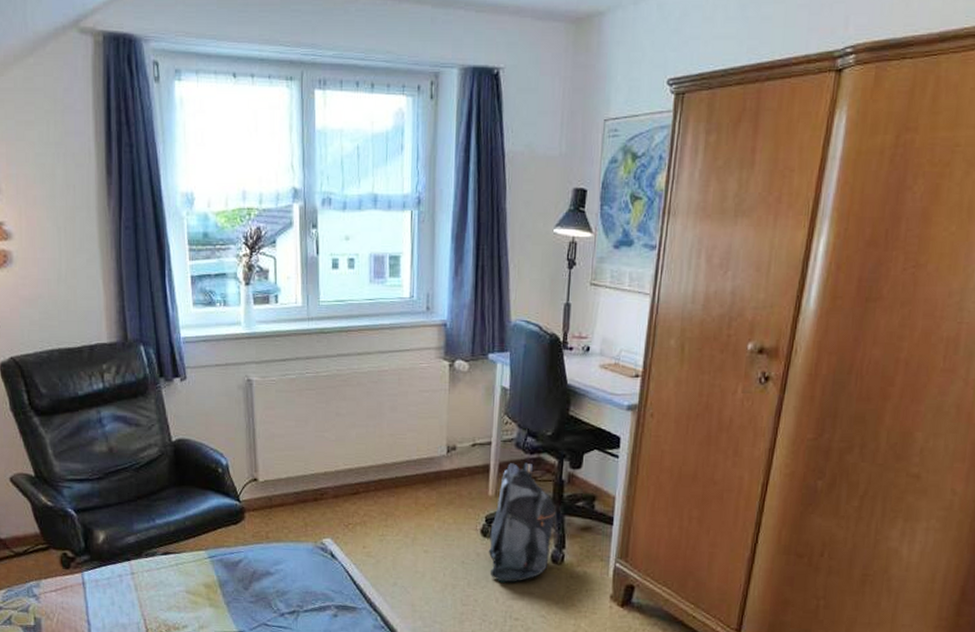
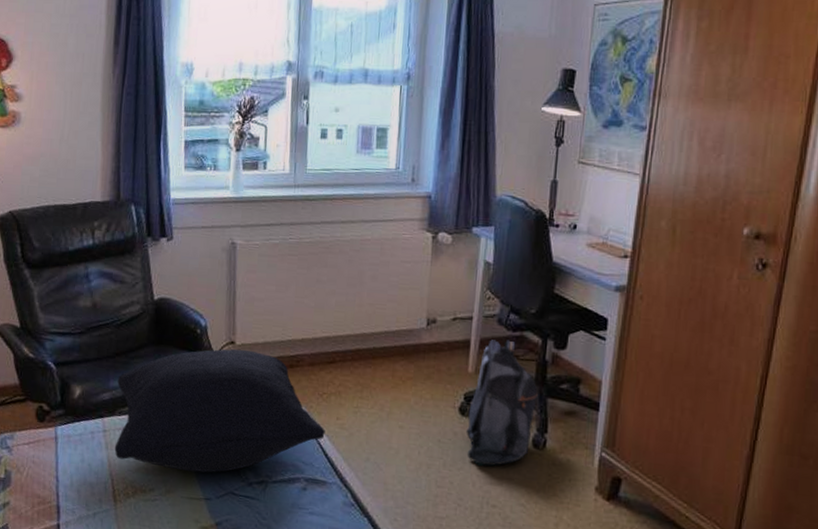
pillow: none [141,485,353,607] -> present [114,349,325,473]

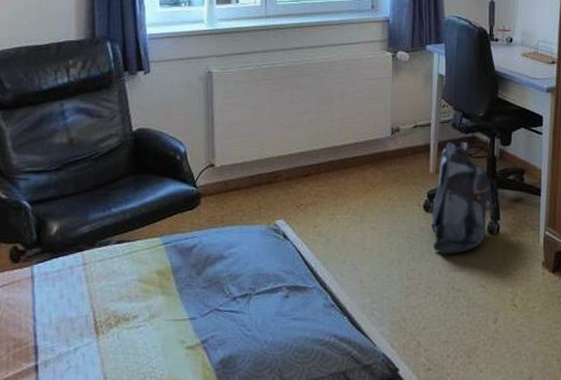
pillow: present [114,349,325,473] -> none [95,171,304,294]

